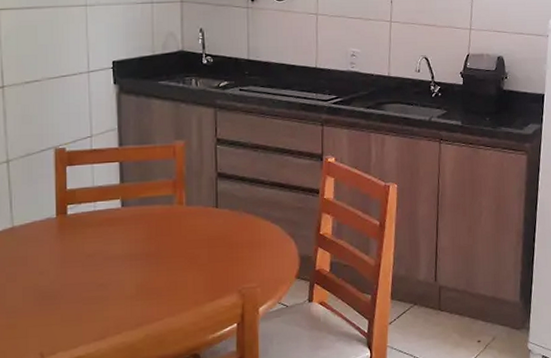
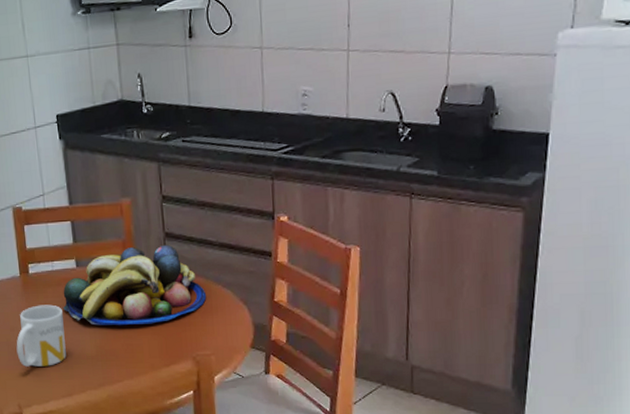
mug: none [44,245,103,312] -> present [16,304,67,367]
fruit bowl: none [102,184,256,265] -> present [62,244,207,326]

